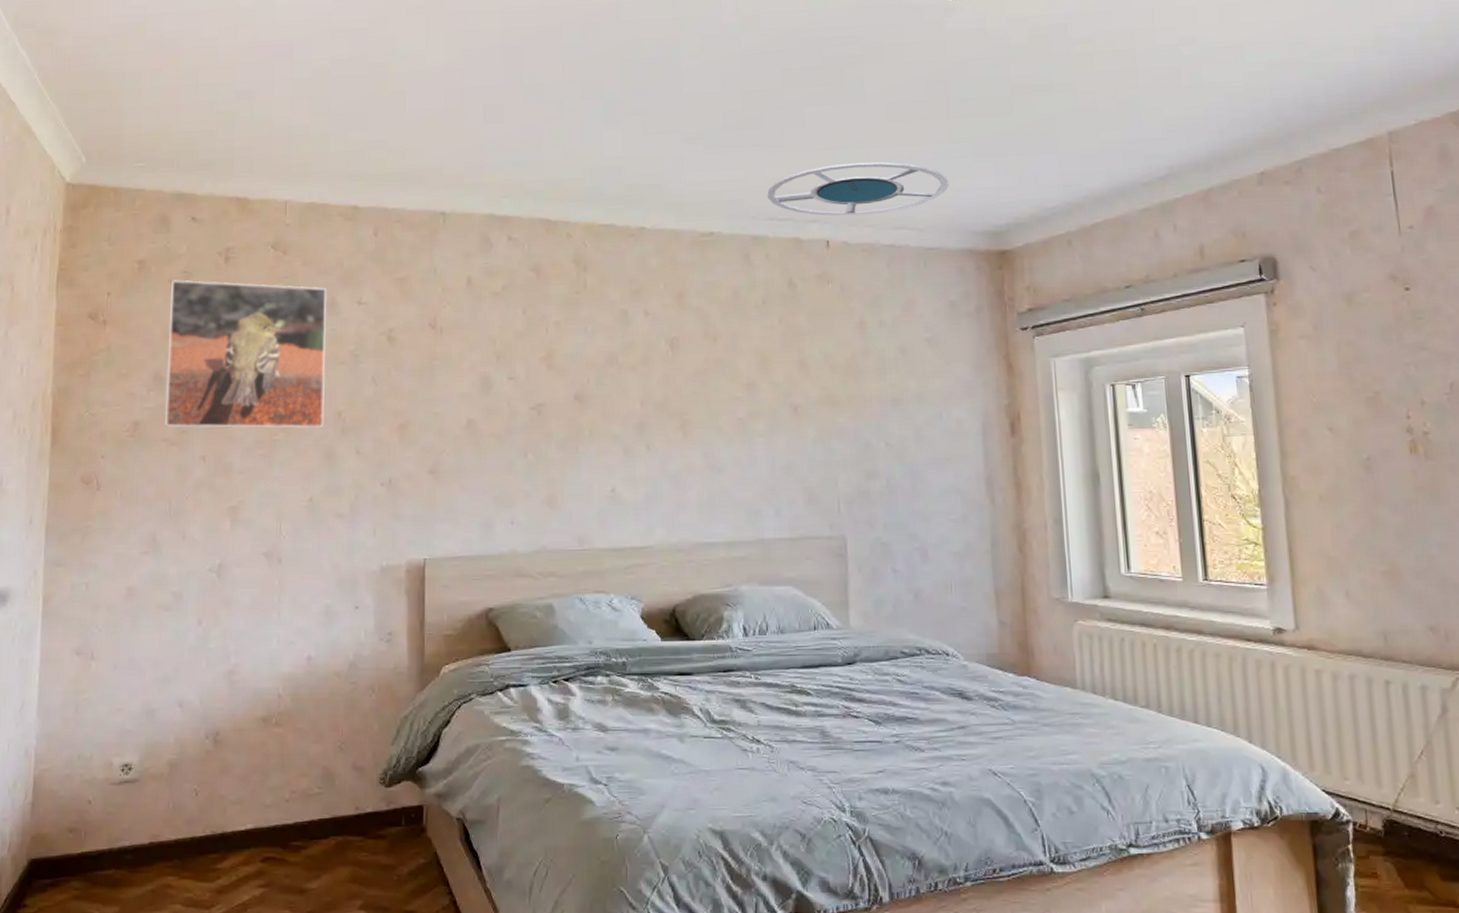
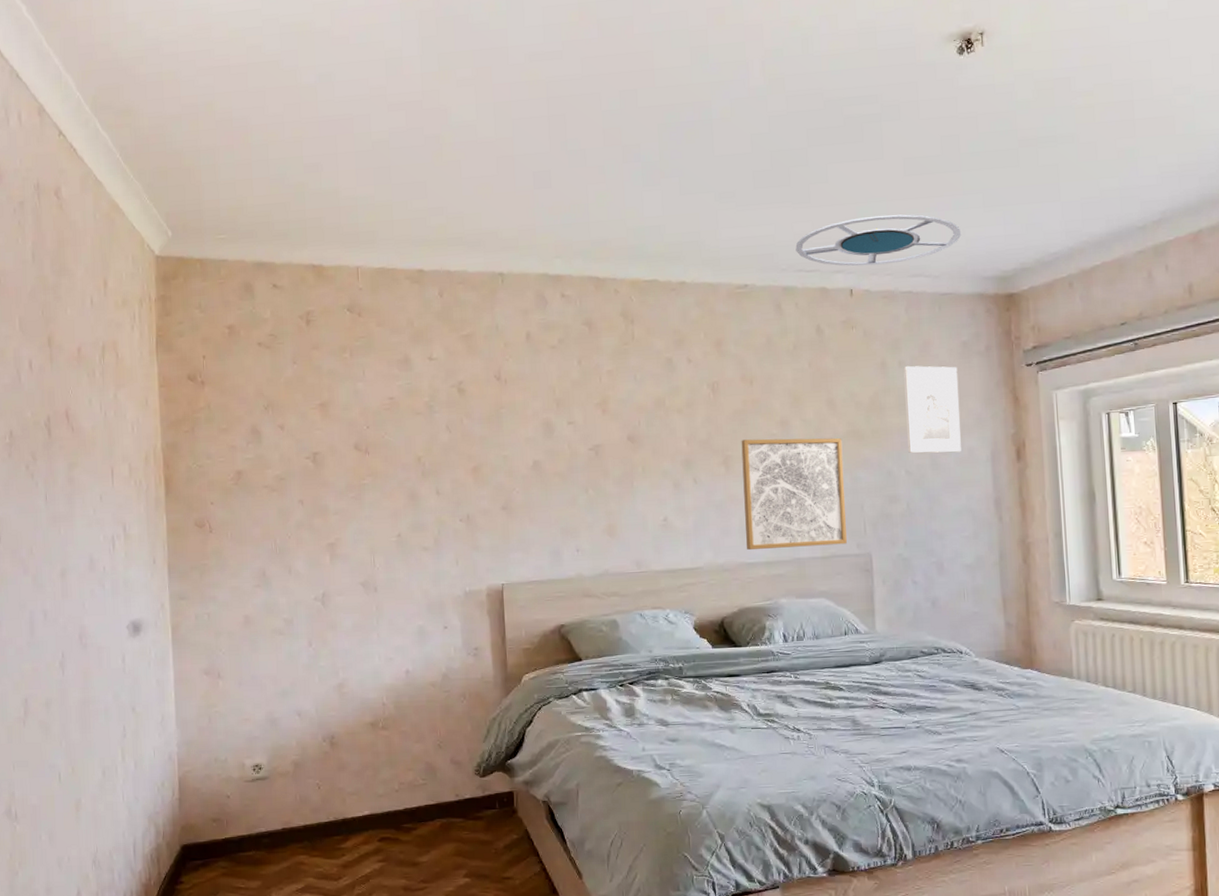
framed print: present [165,280,327,429] -> none [260,342,406,477]
wall art: none [701,402,818,527] -> present [741,438,847,550]
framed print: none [884,325,948,424] -> present [903,365,961,453]

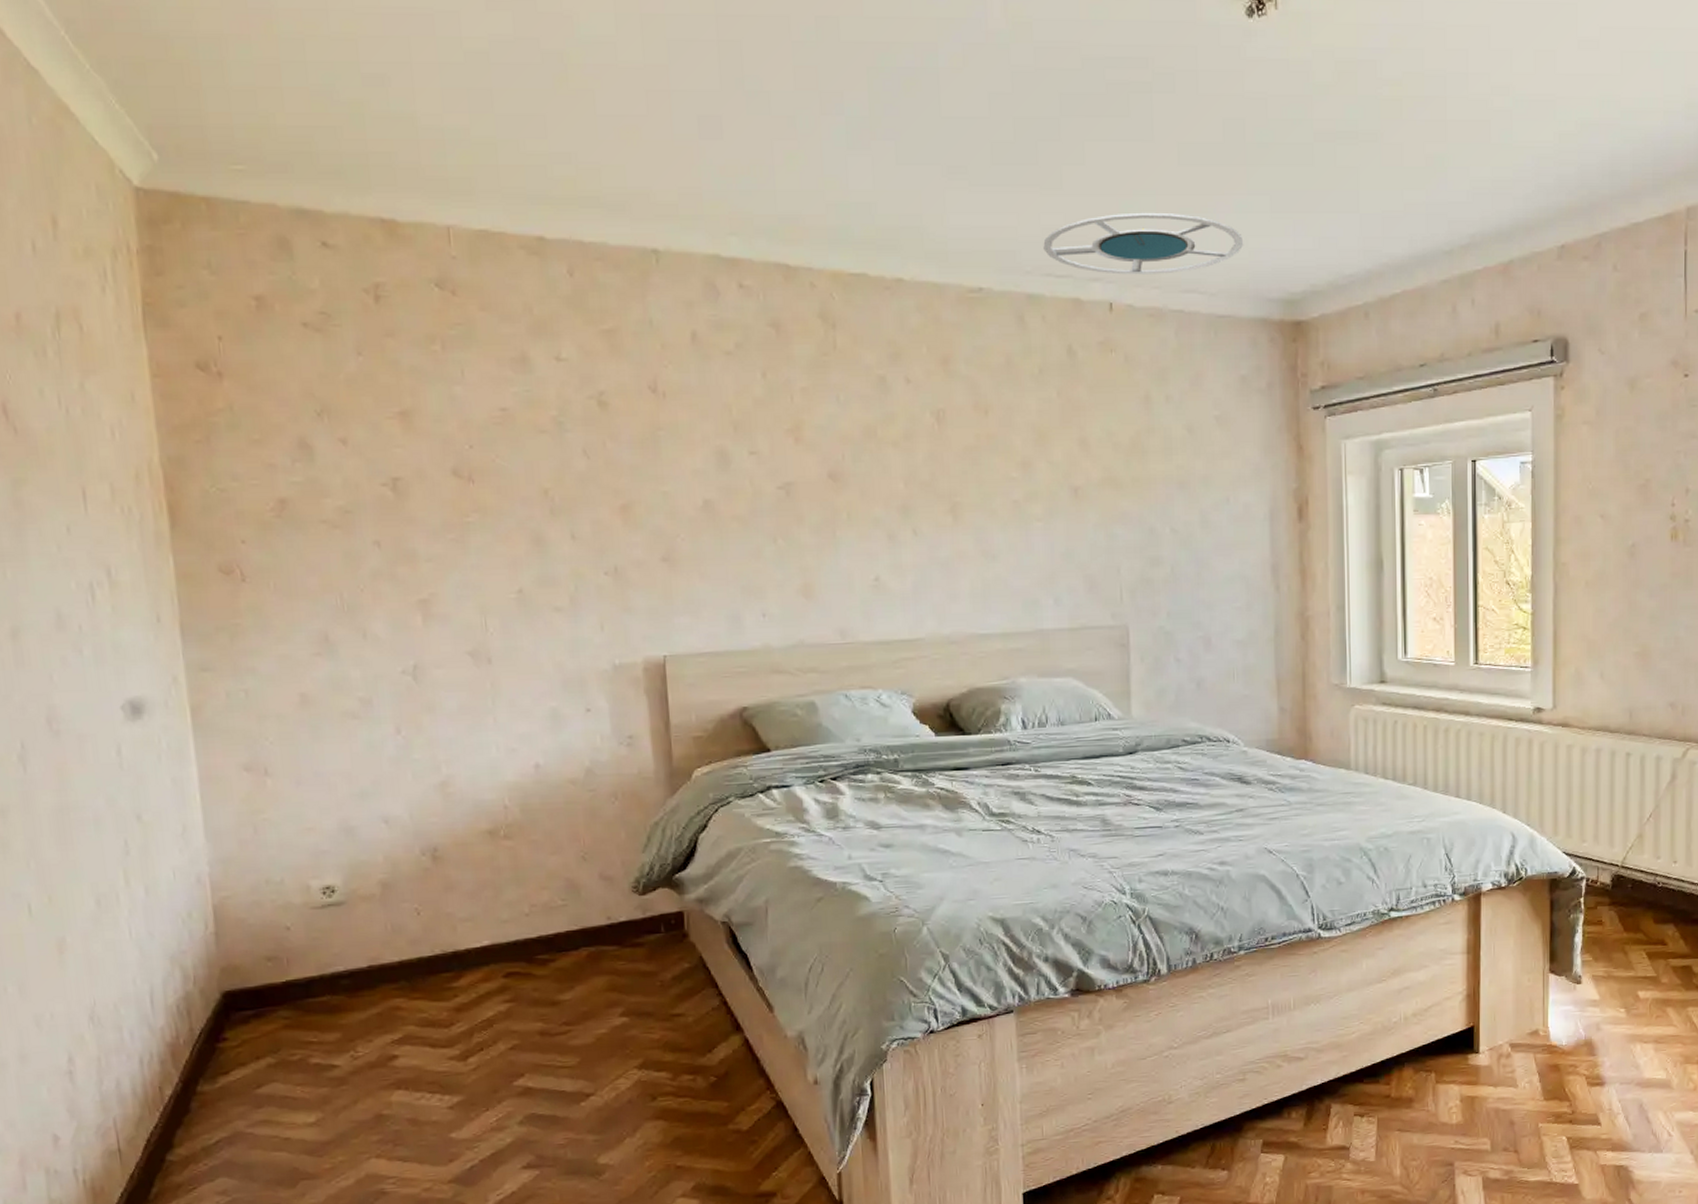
wall art: present [741,438,847,550] -> none [972,483,1100,618]
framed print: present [903,365,961,453] -> none [1171,401,1236,509]

